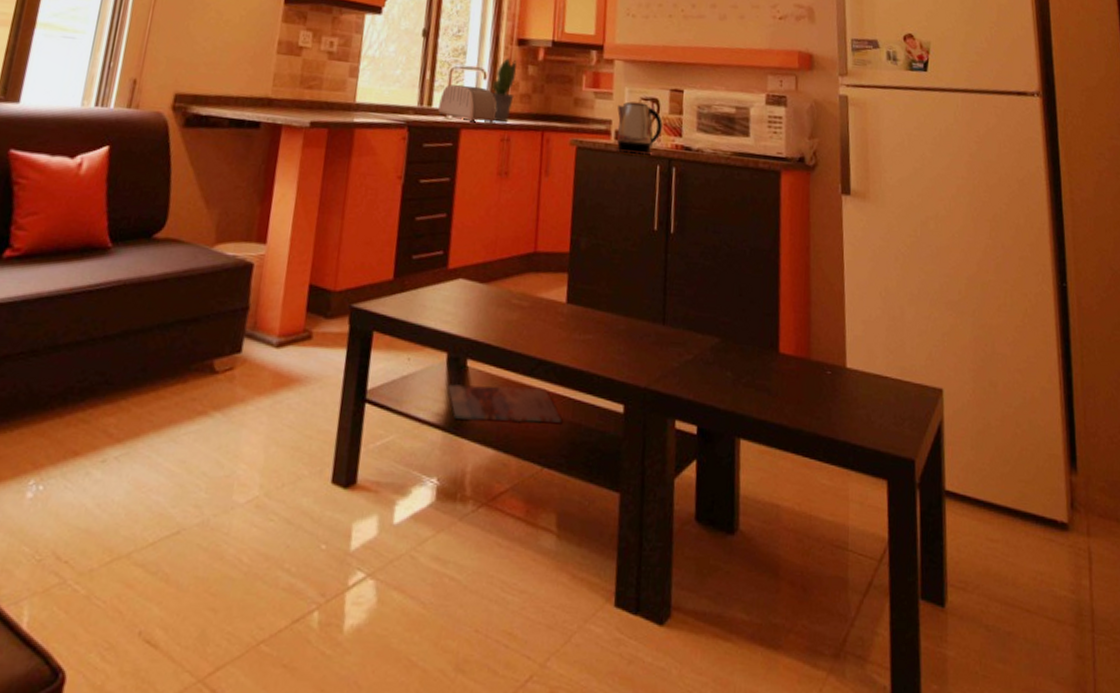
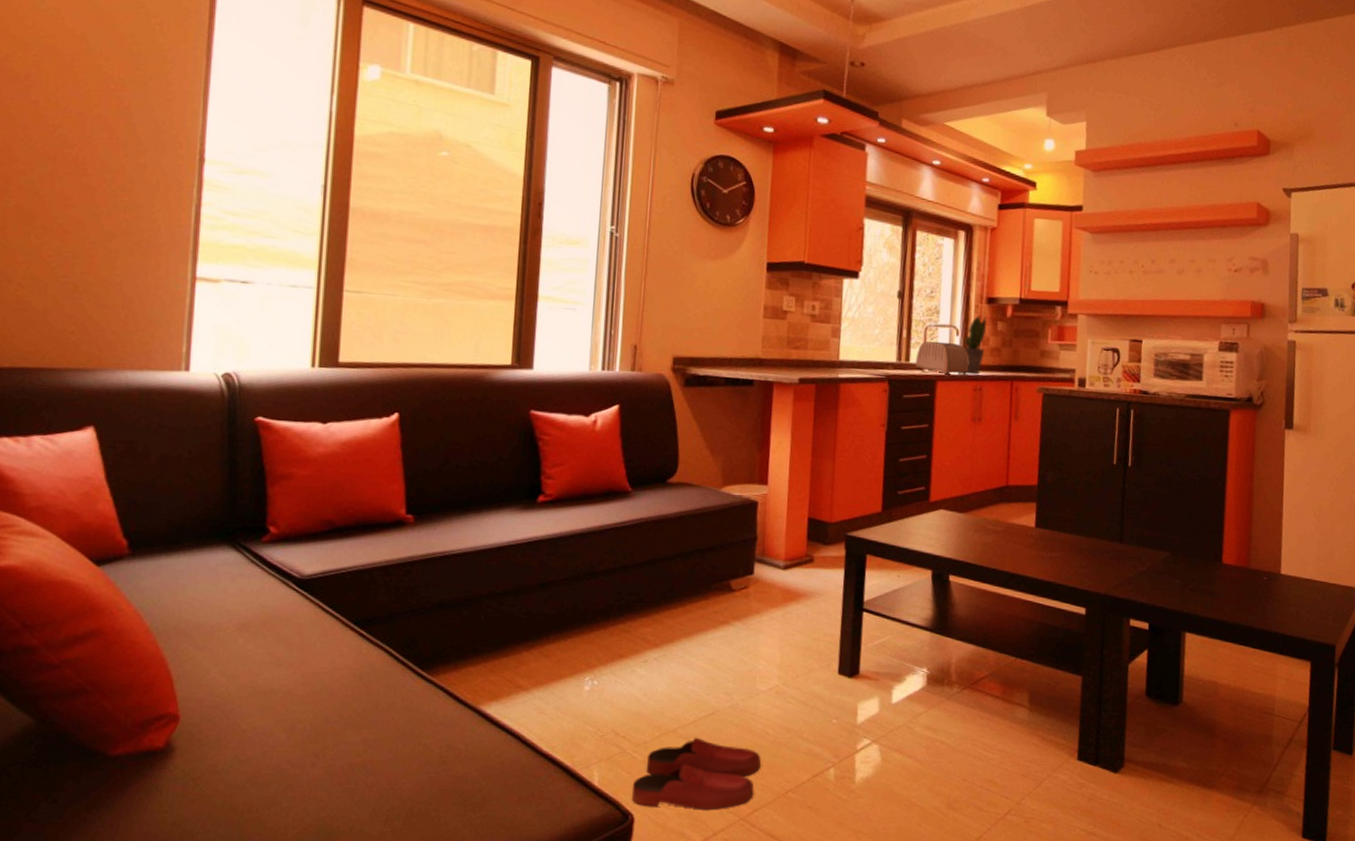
slippers: none [66,564,231,667] -> present [632,737,761,809]
magazine: present [448,384,561,423] -> none [933,595,1032,624]
kettle: present [617,101,663,155] -> none [1080,351,1122,399]

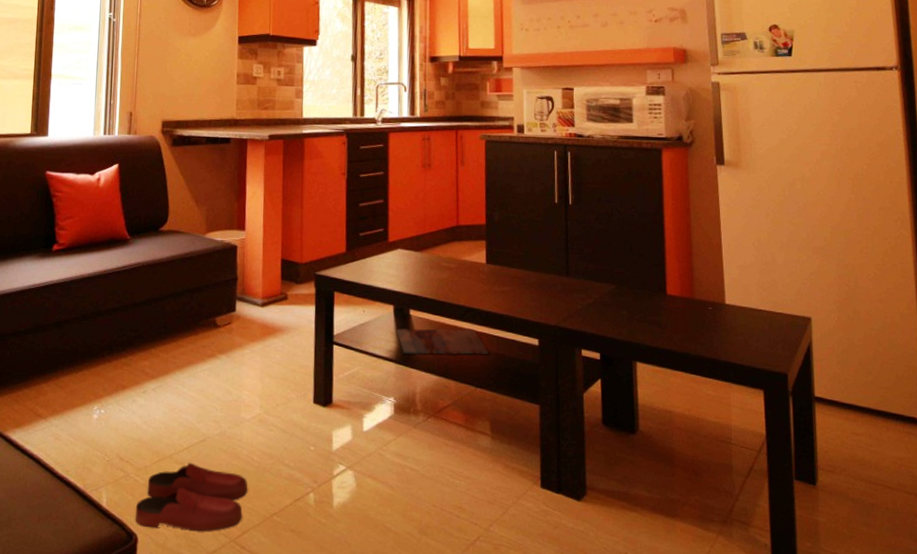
toaster: present [915,341,968,376] -> none [370,97,416,127]
magazine: none [933,595,1032,624] -> present [396,328,488,355]
potted plant: present [964,314,987,374] -> none [411,72,431,125]

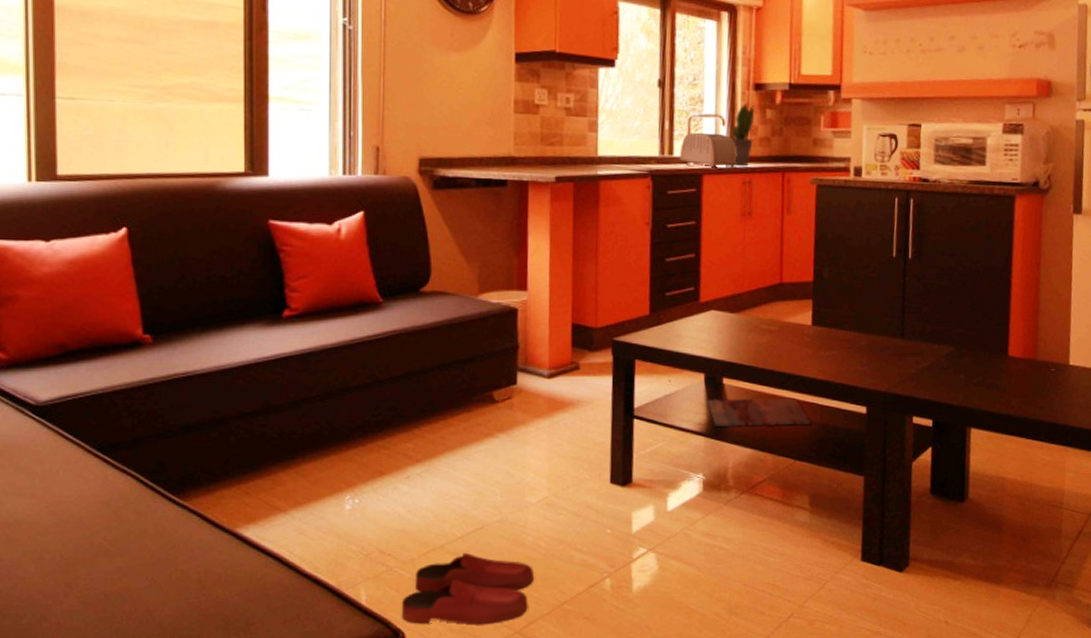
toaster: none [370,97,416,127] -> present [680,132,736,169]
potted plant: none [411,72,431,125] -> present [731,102,755,166]

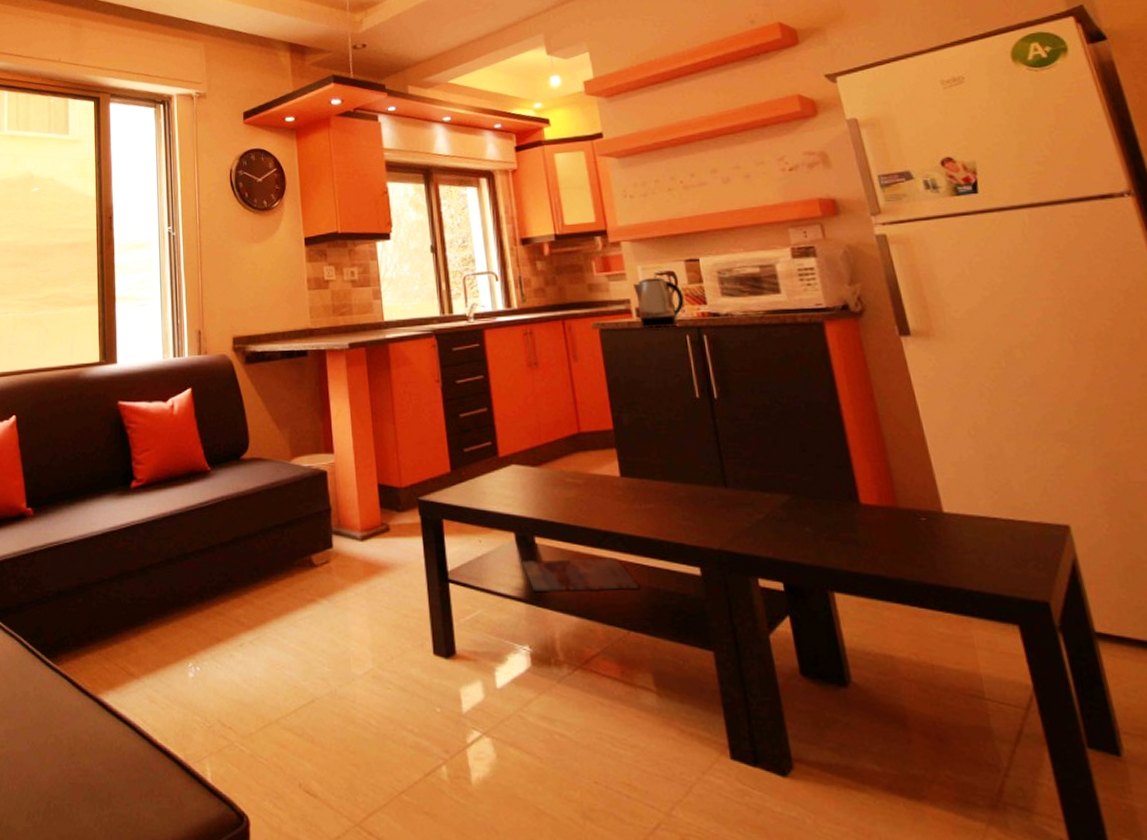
slippers: present [401,552,534,624] -> none [243,728,368,813]
toaster: present [680,132,736,169] -> none [459,289,514,322]
potted plant: present [731,102,755,166] -> none [504,257,529,317]
kettle: none [856,138,901,188] -> present [633,277,684,328]

